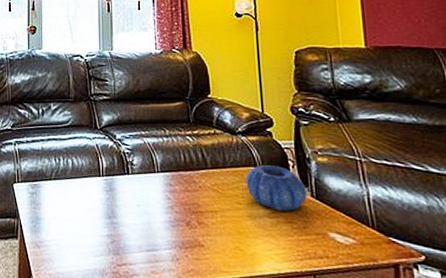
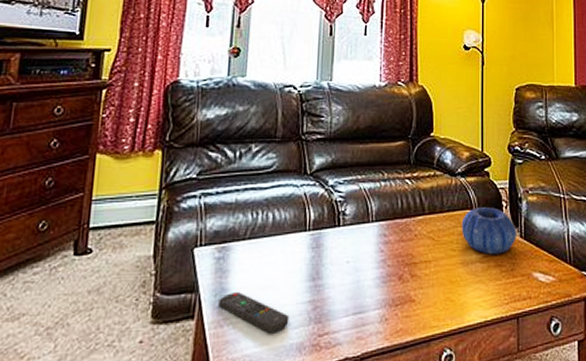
remote control: none [35,221,92,258] -> present [218,292,290,334]

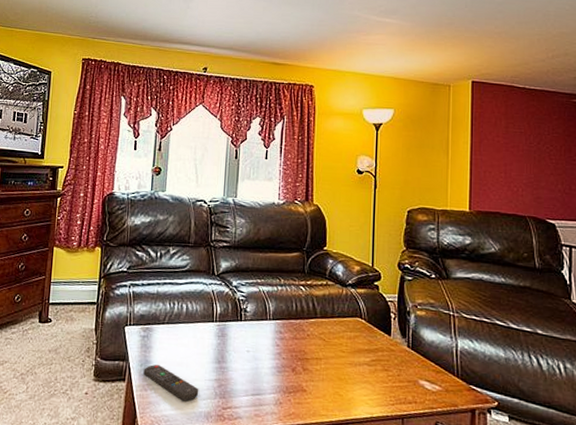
decorative bowl: present [461,207,516,254] -> none [350,316,404,360]

